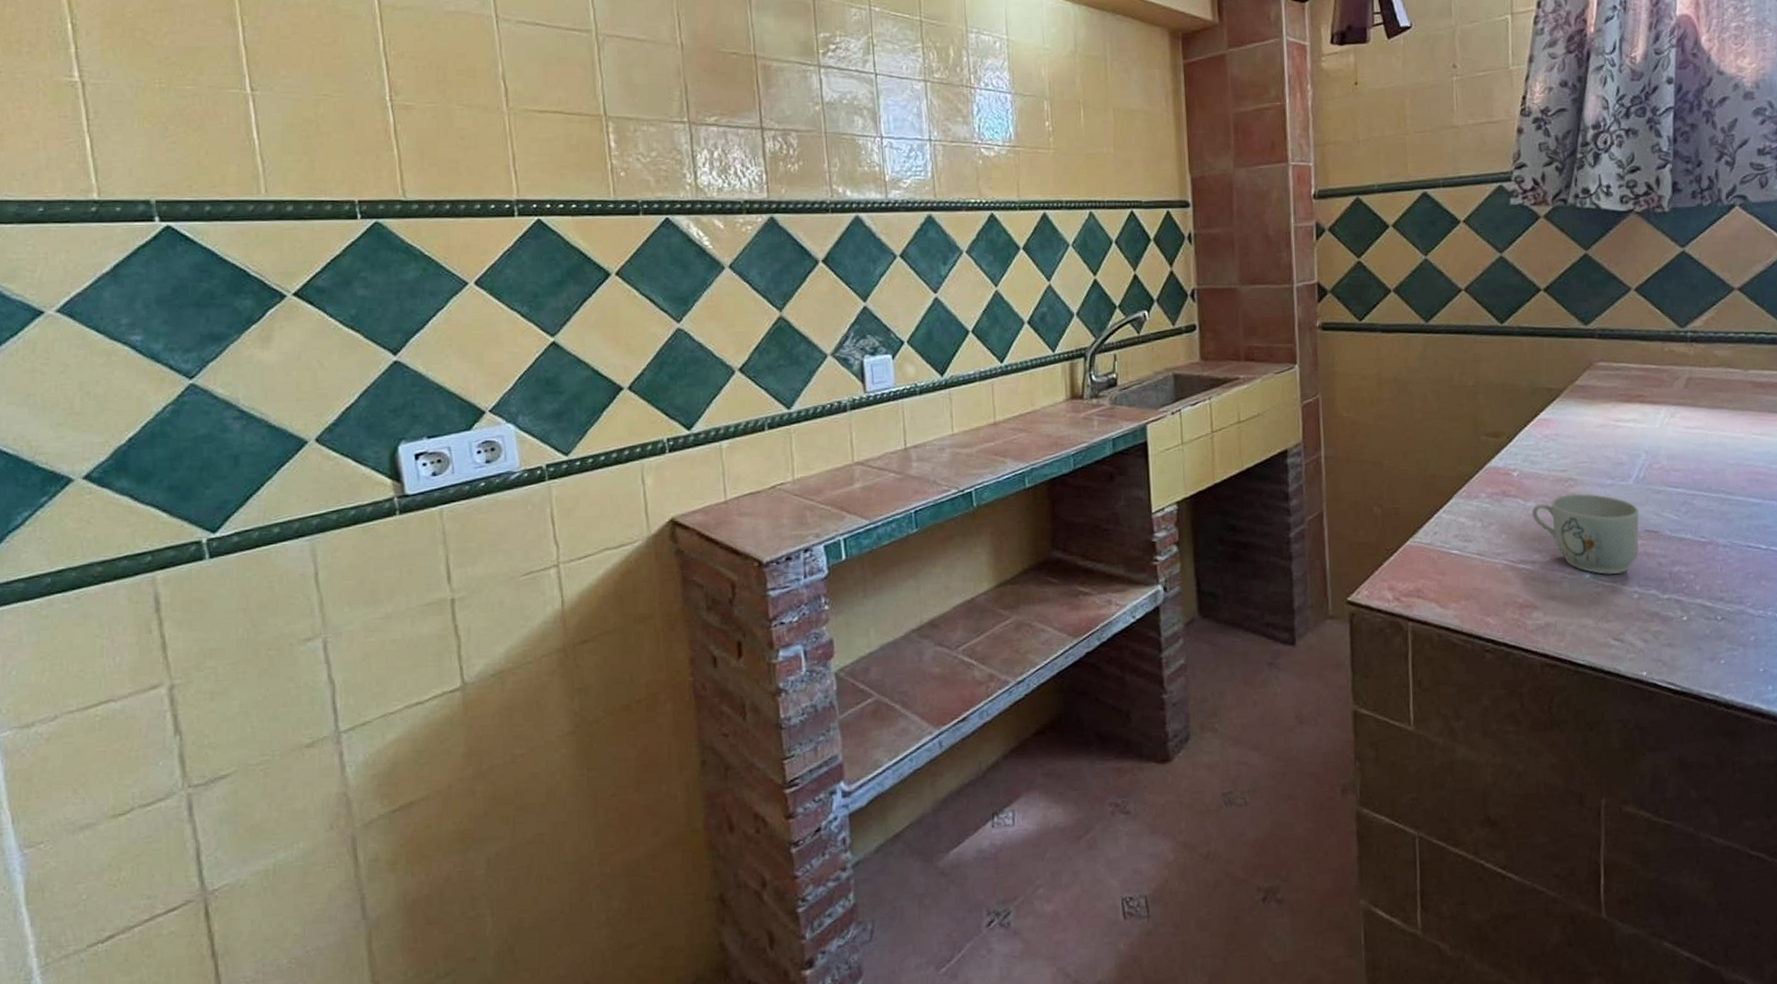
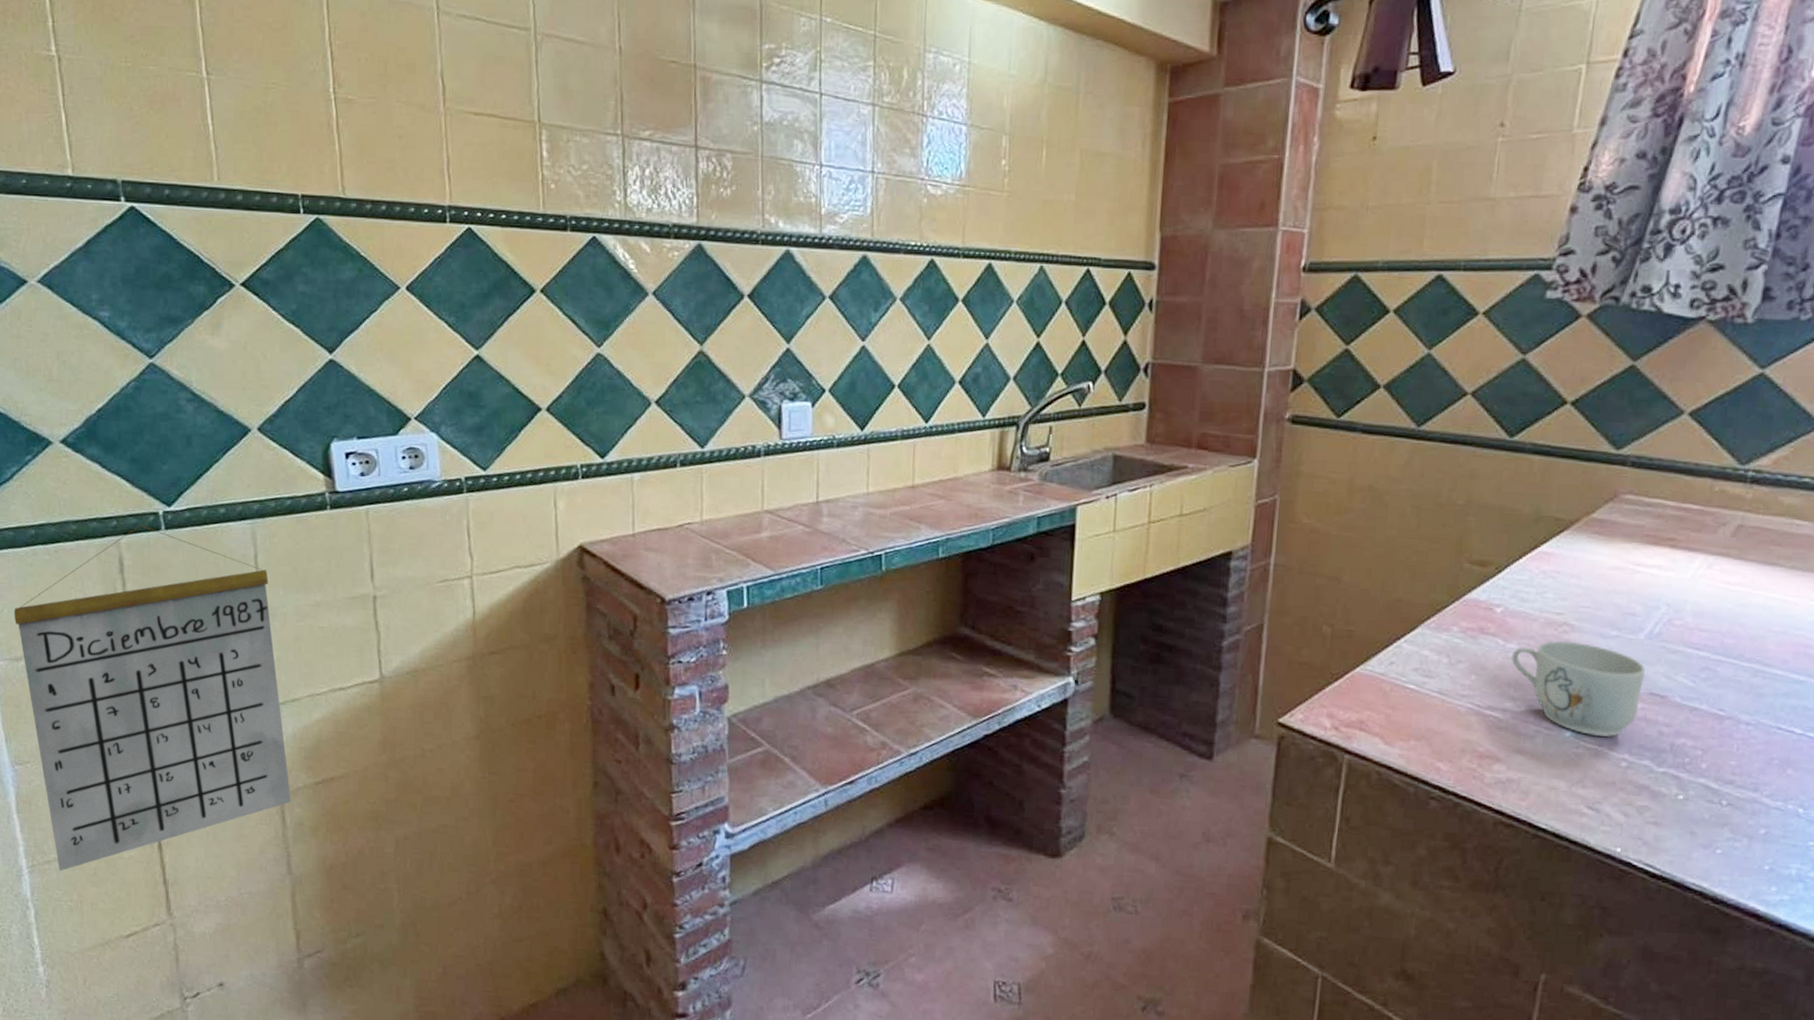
calendar: none [24,556,364,965] -> present [13,524,291,872]

